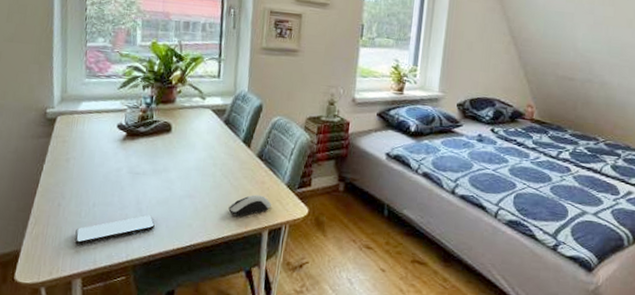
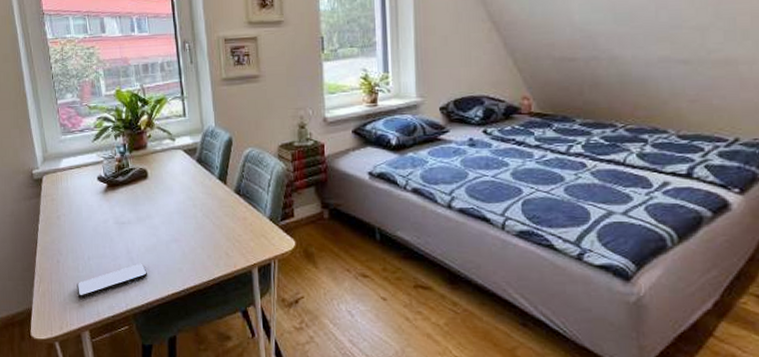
computer mouse: present [228,194,271,217] -> none [215,232,257,257]

